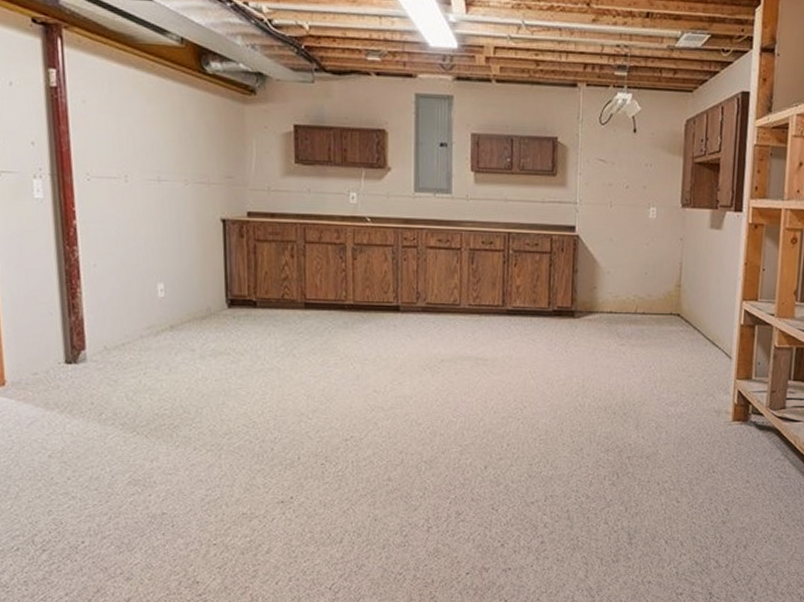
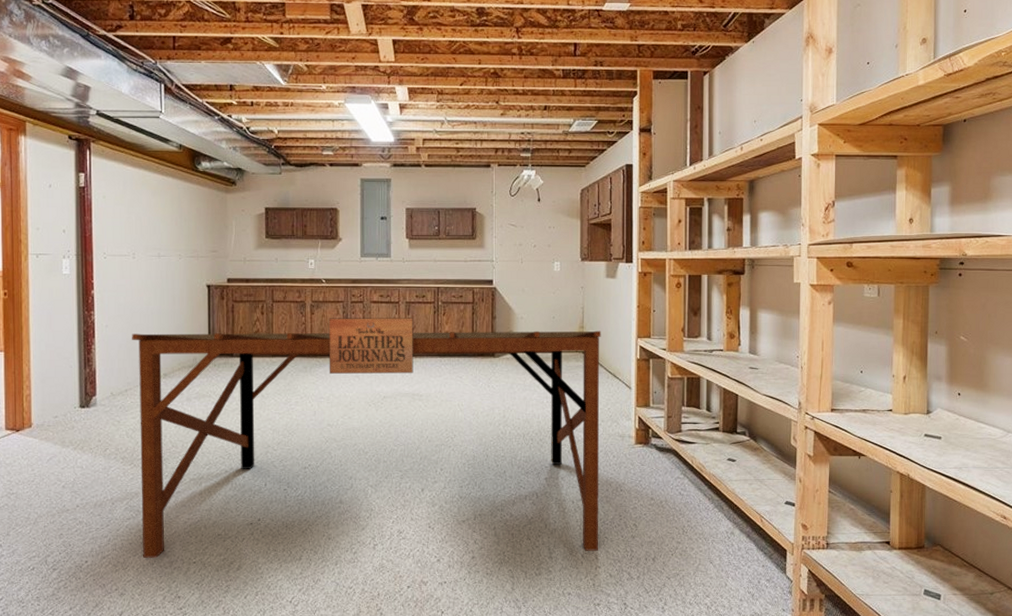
work table: none [128,265,701,539] -> present [132,318,601,558]

